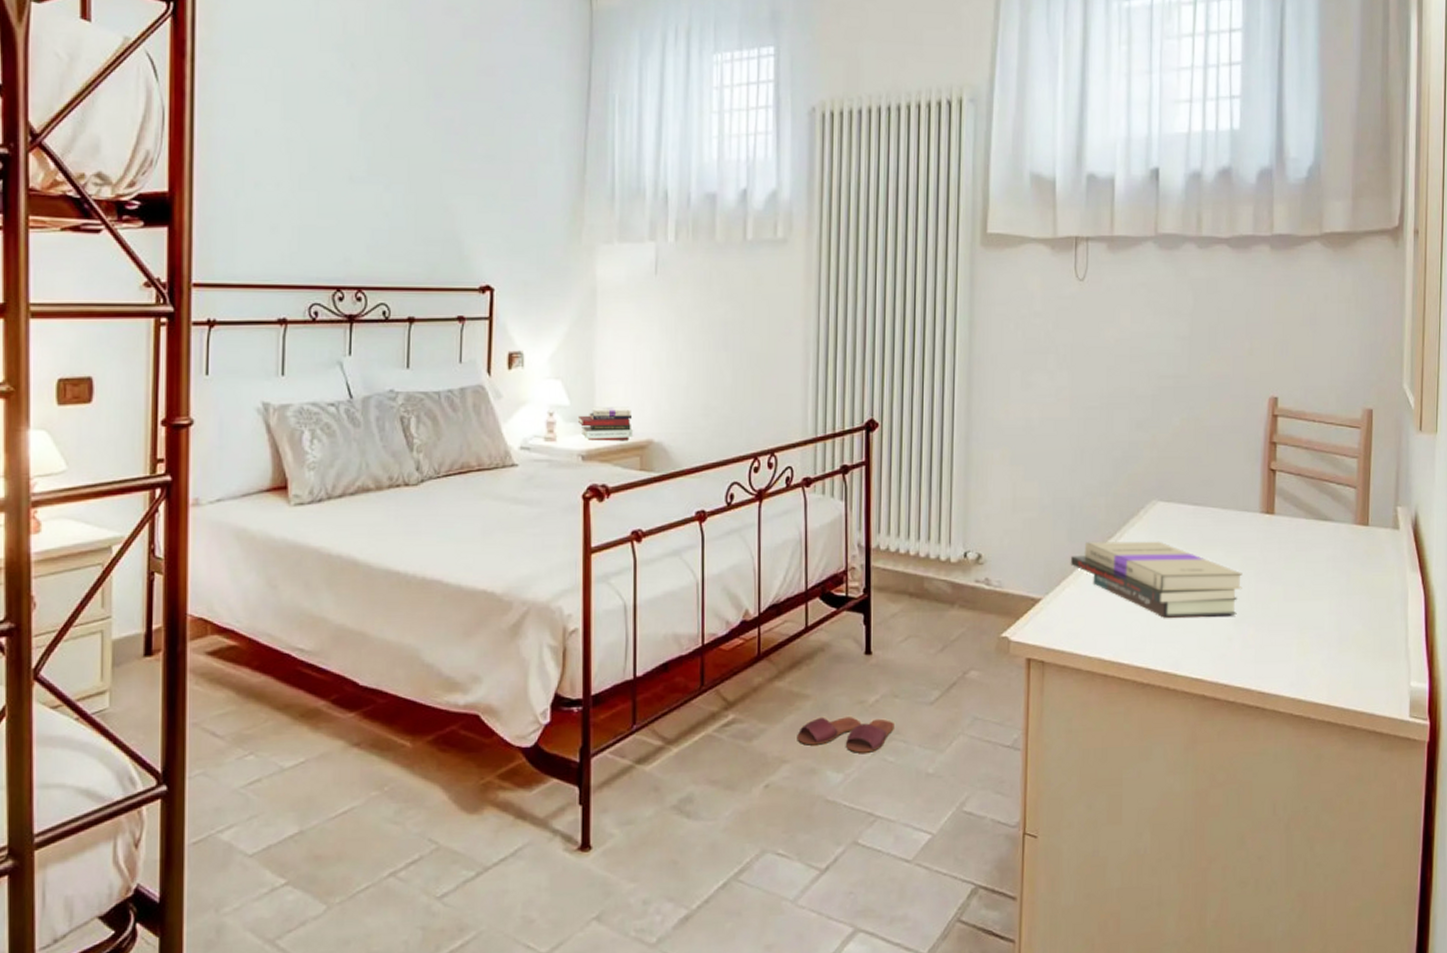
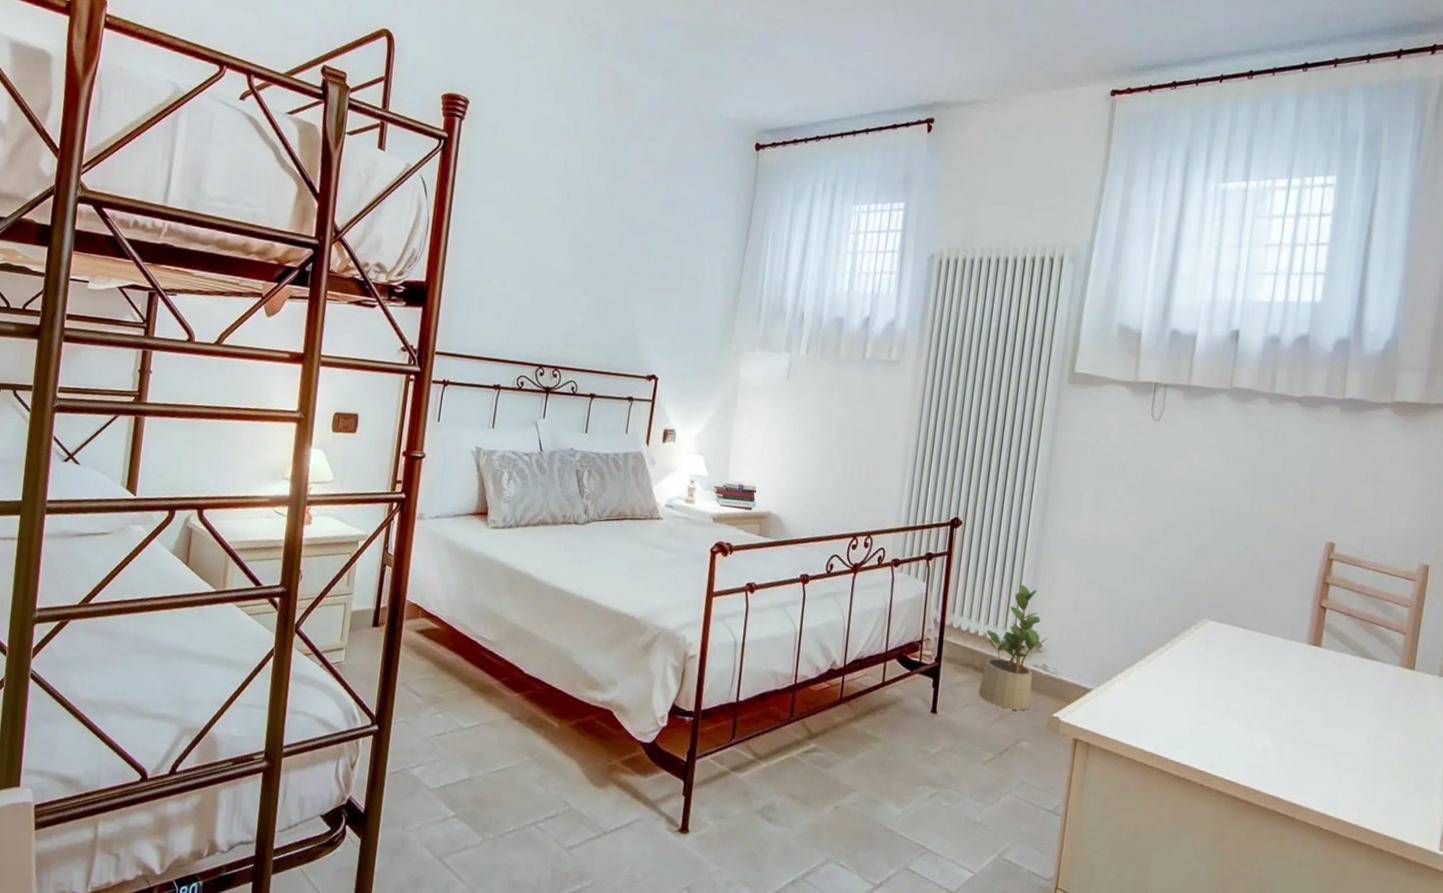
slippers: present [797,717,894,753] -> none [866,758,951,795]
potted plant: none [916,489,988,637] -> present [978,585,1048,711]
books: present [1070,541,1243,618] -> none [1121,647,1285,731]

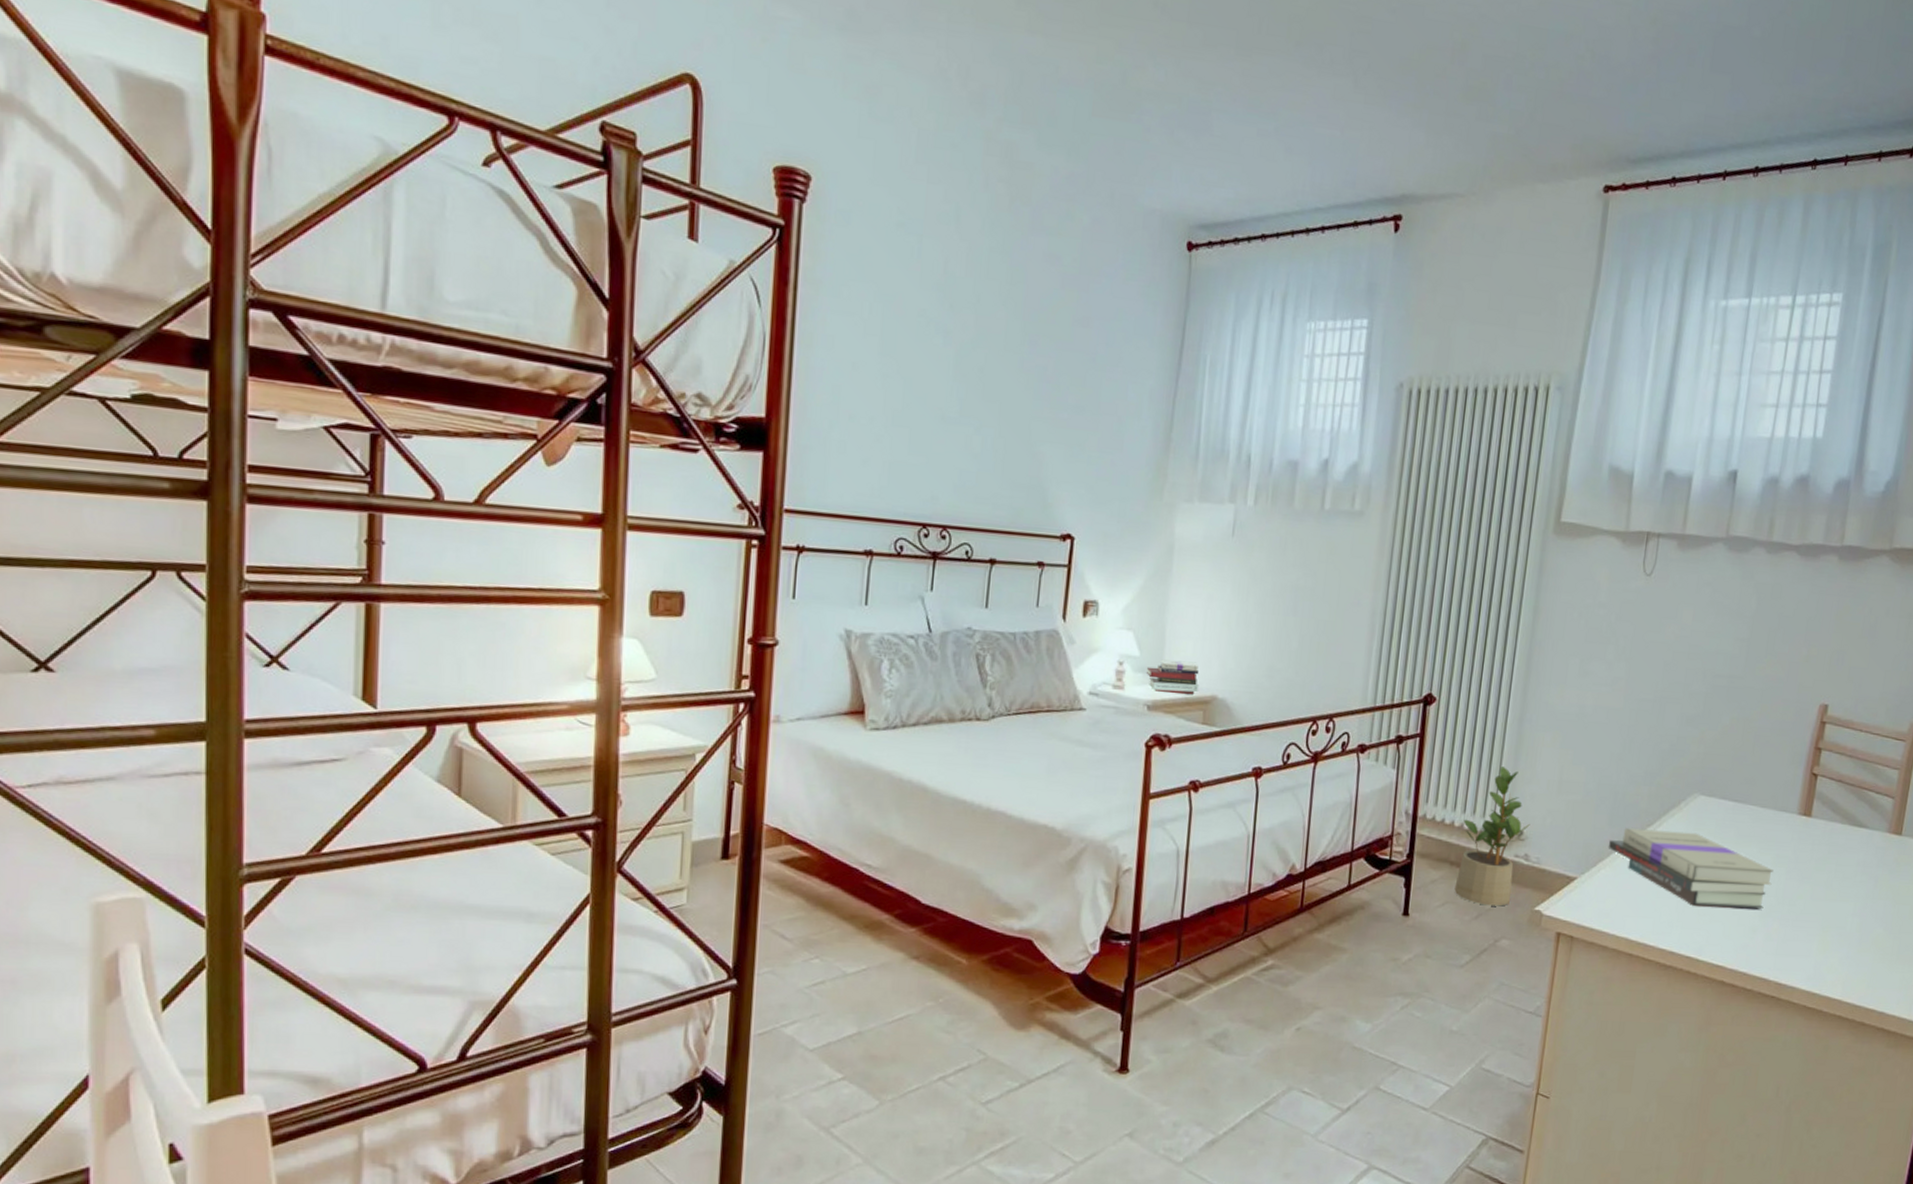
books: none [1121,647,1285,731] -> present [1608,828,1774,908]

